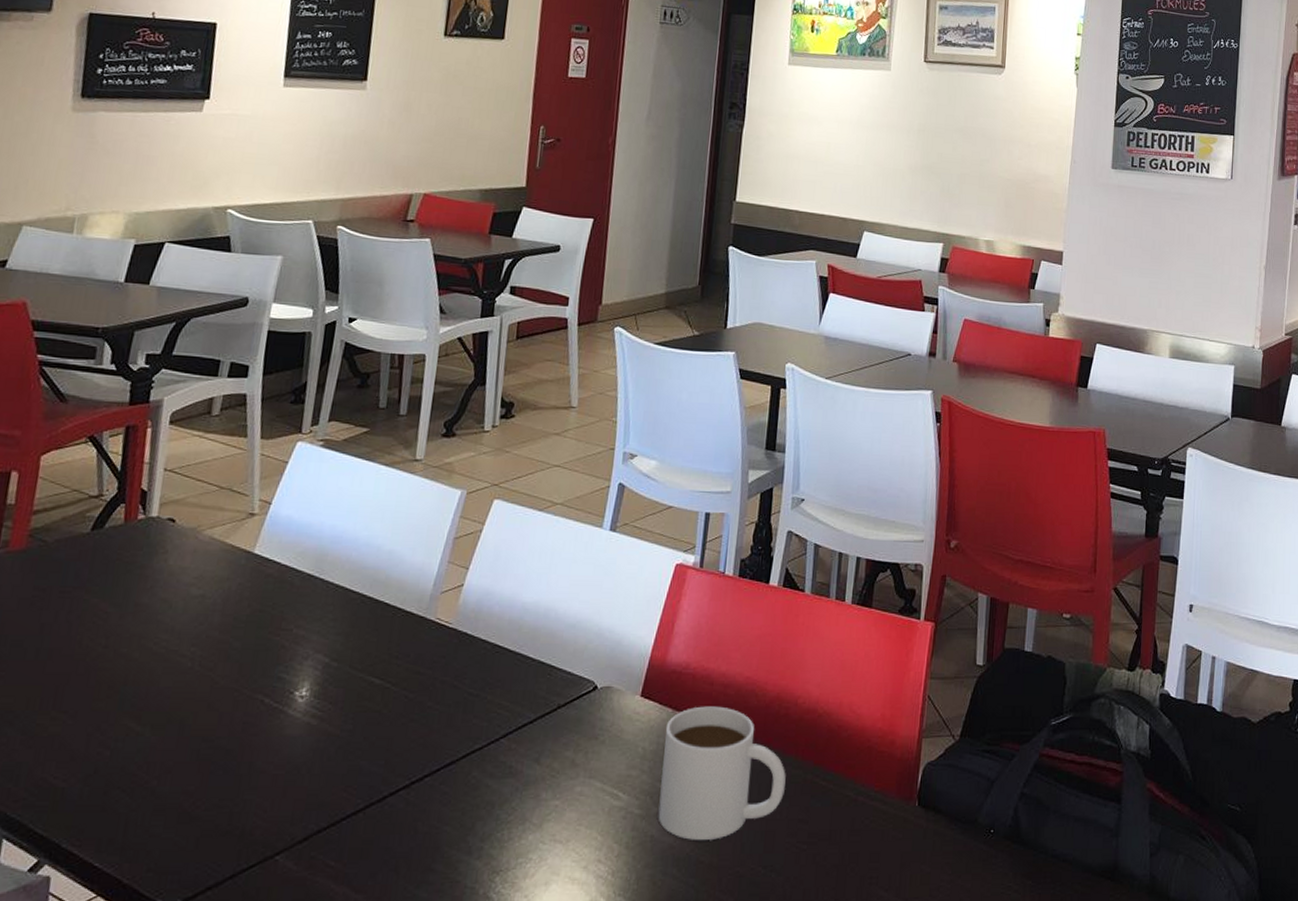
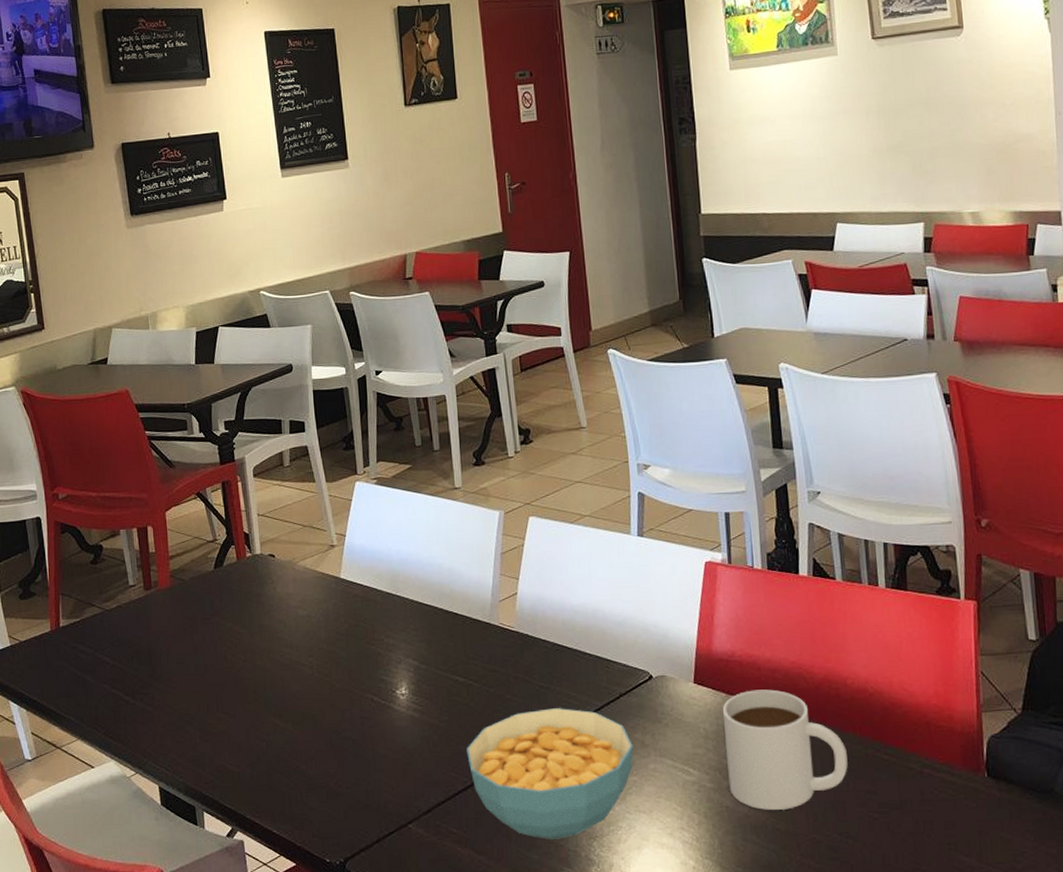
cereal bowl: none [365,719,562,874] -> present [467,708,634,839]

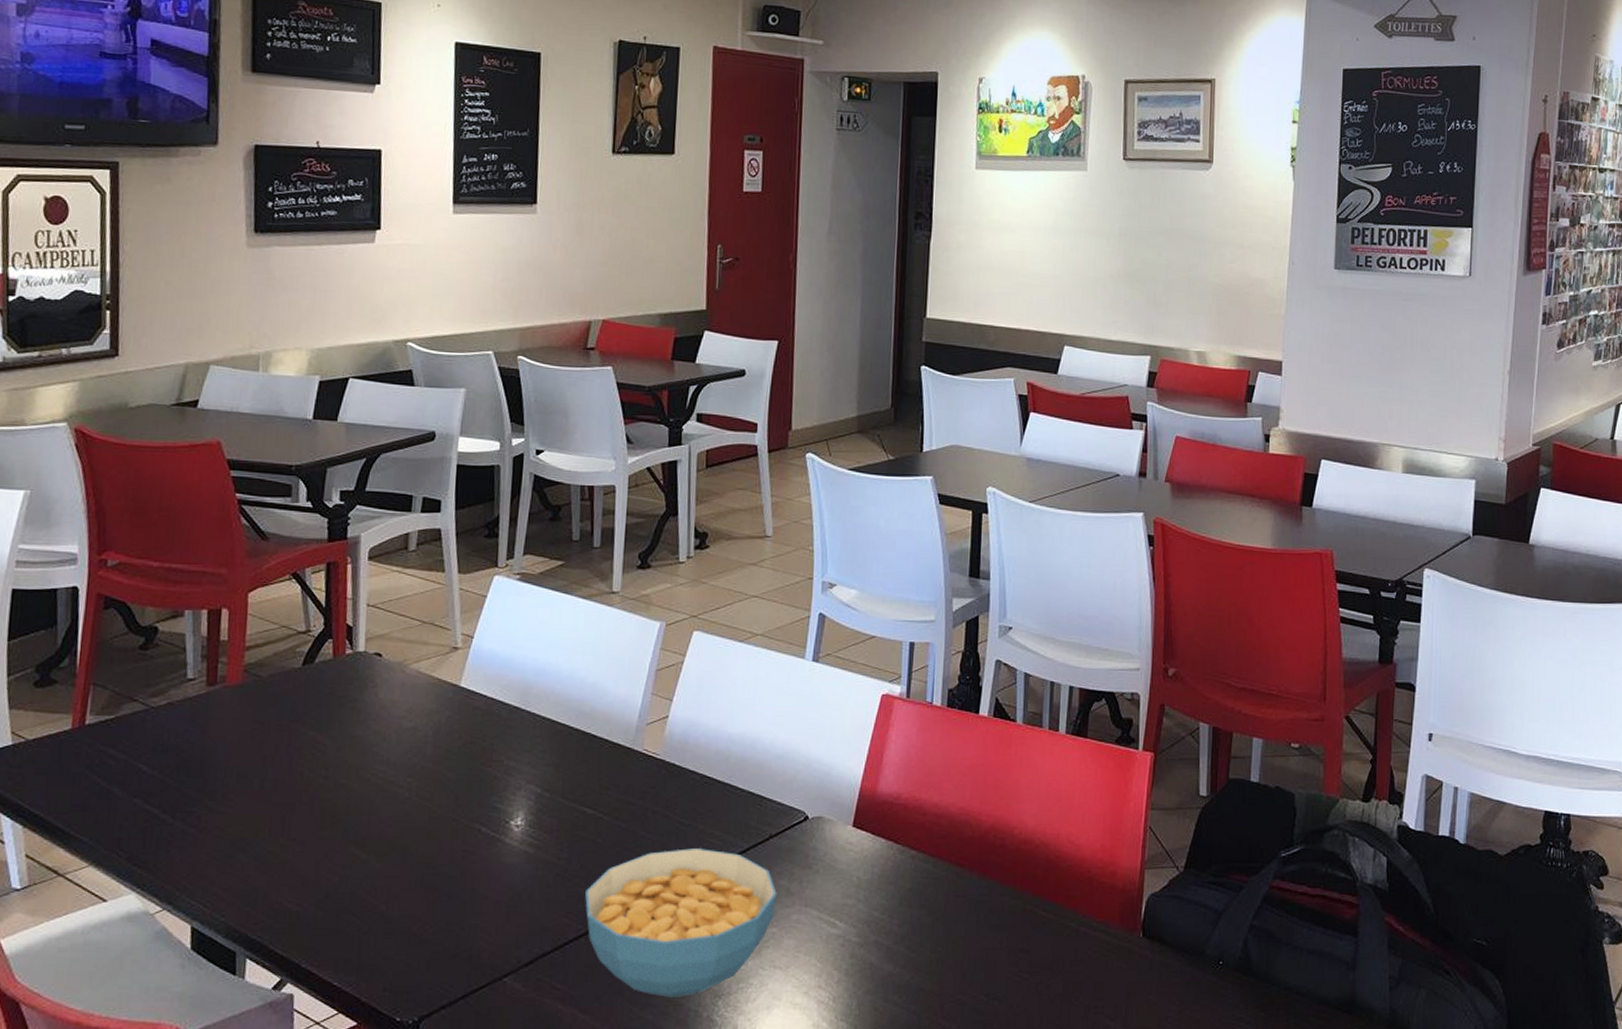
mug: present [722,689,848,810] -> none [876,836,1005,968]

